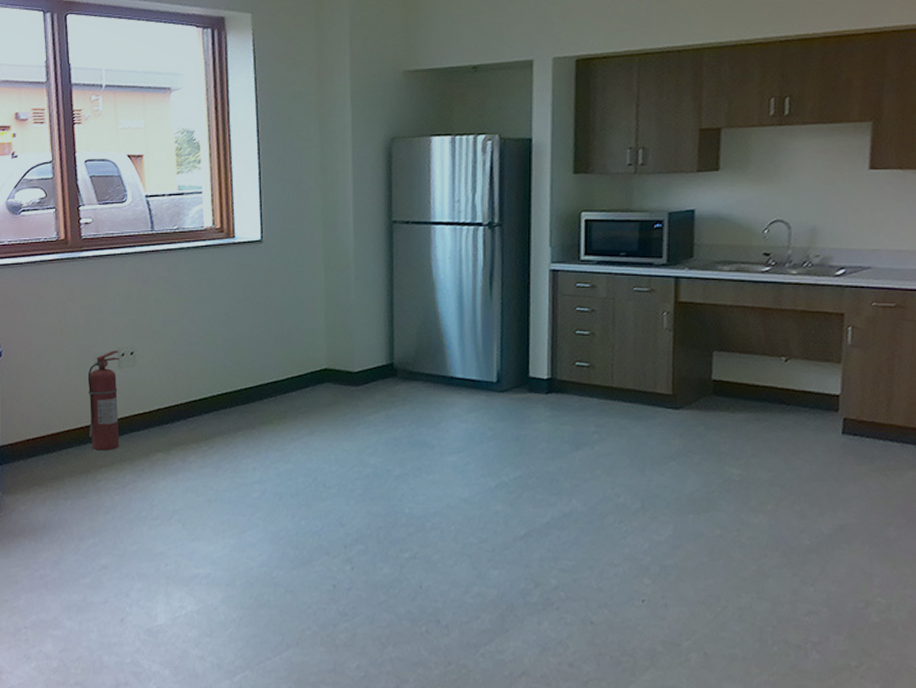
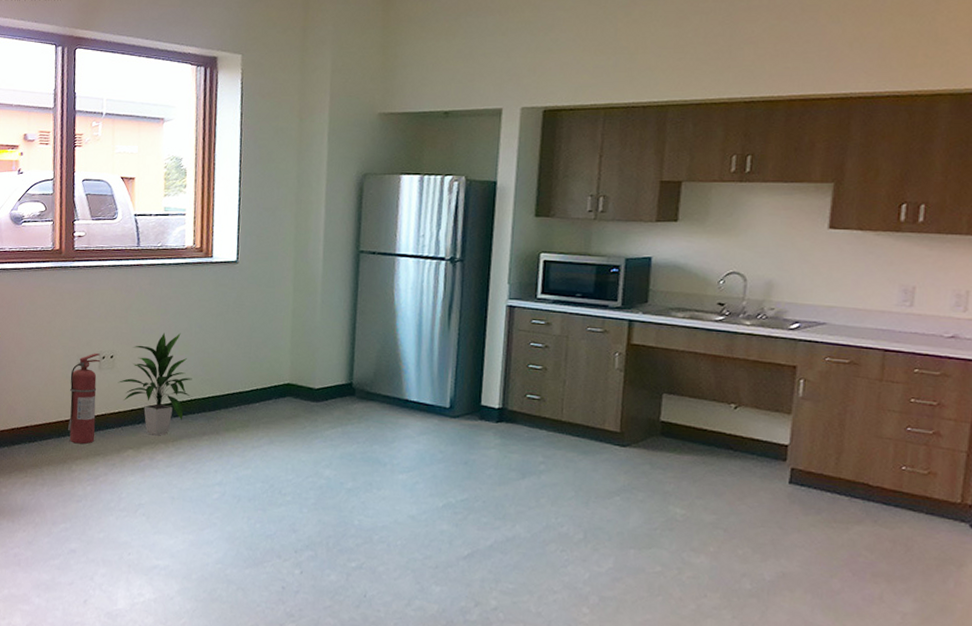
indoor plant: none [140,322,223,435] -> present [117,333,192,436]

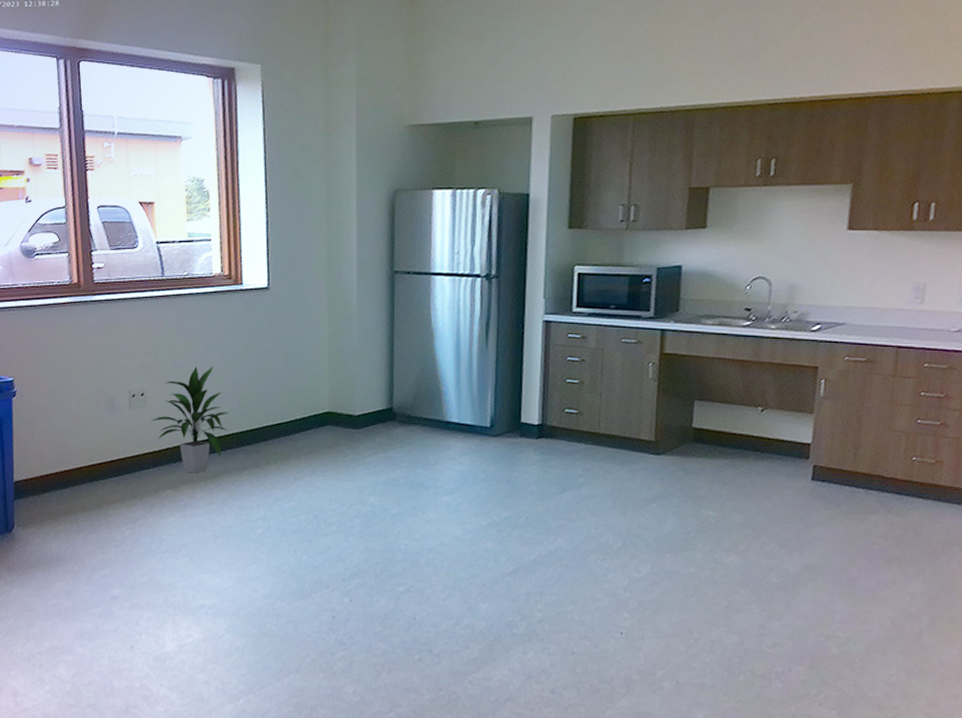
fire extinguisher: present [68,353,100,444] -> none [99,391,130,488]

